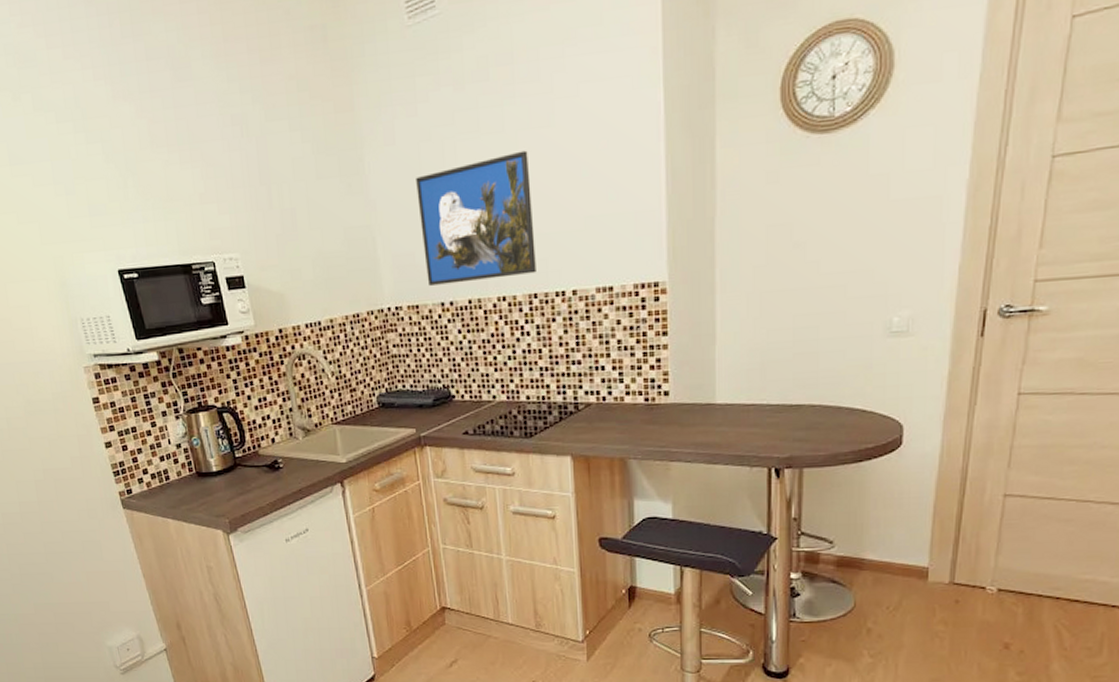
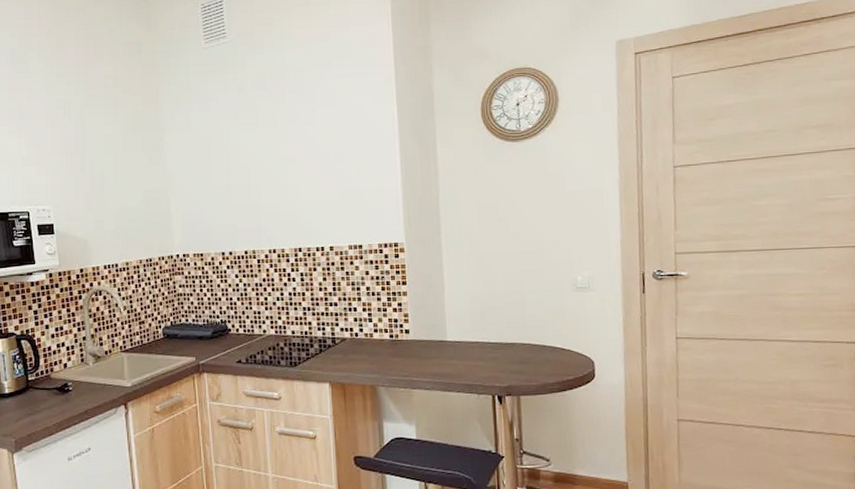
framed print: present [416,150,536,286] -> none [205,140,301,238]

